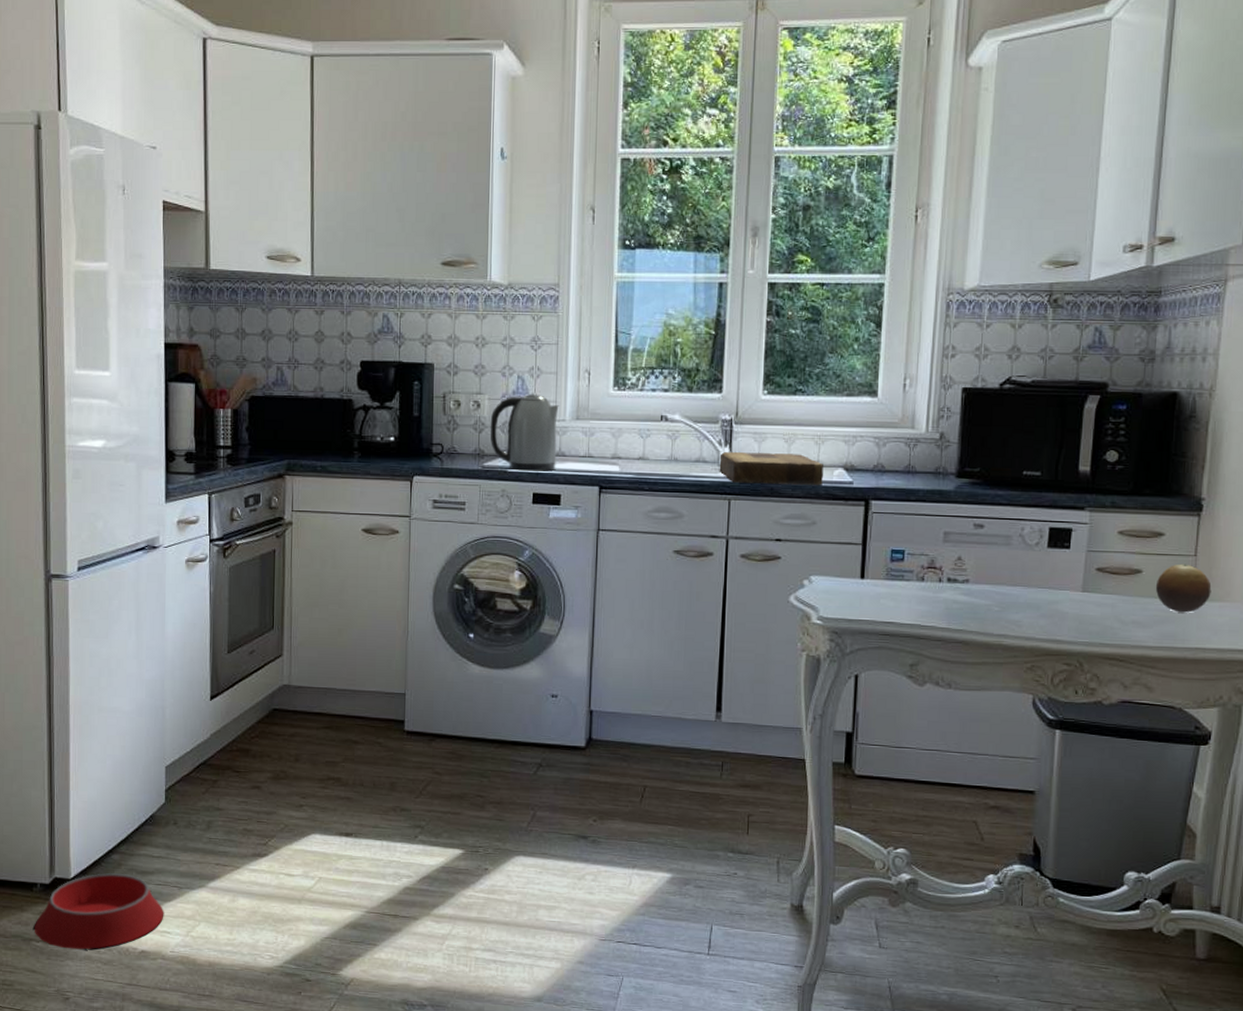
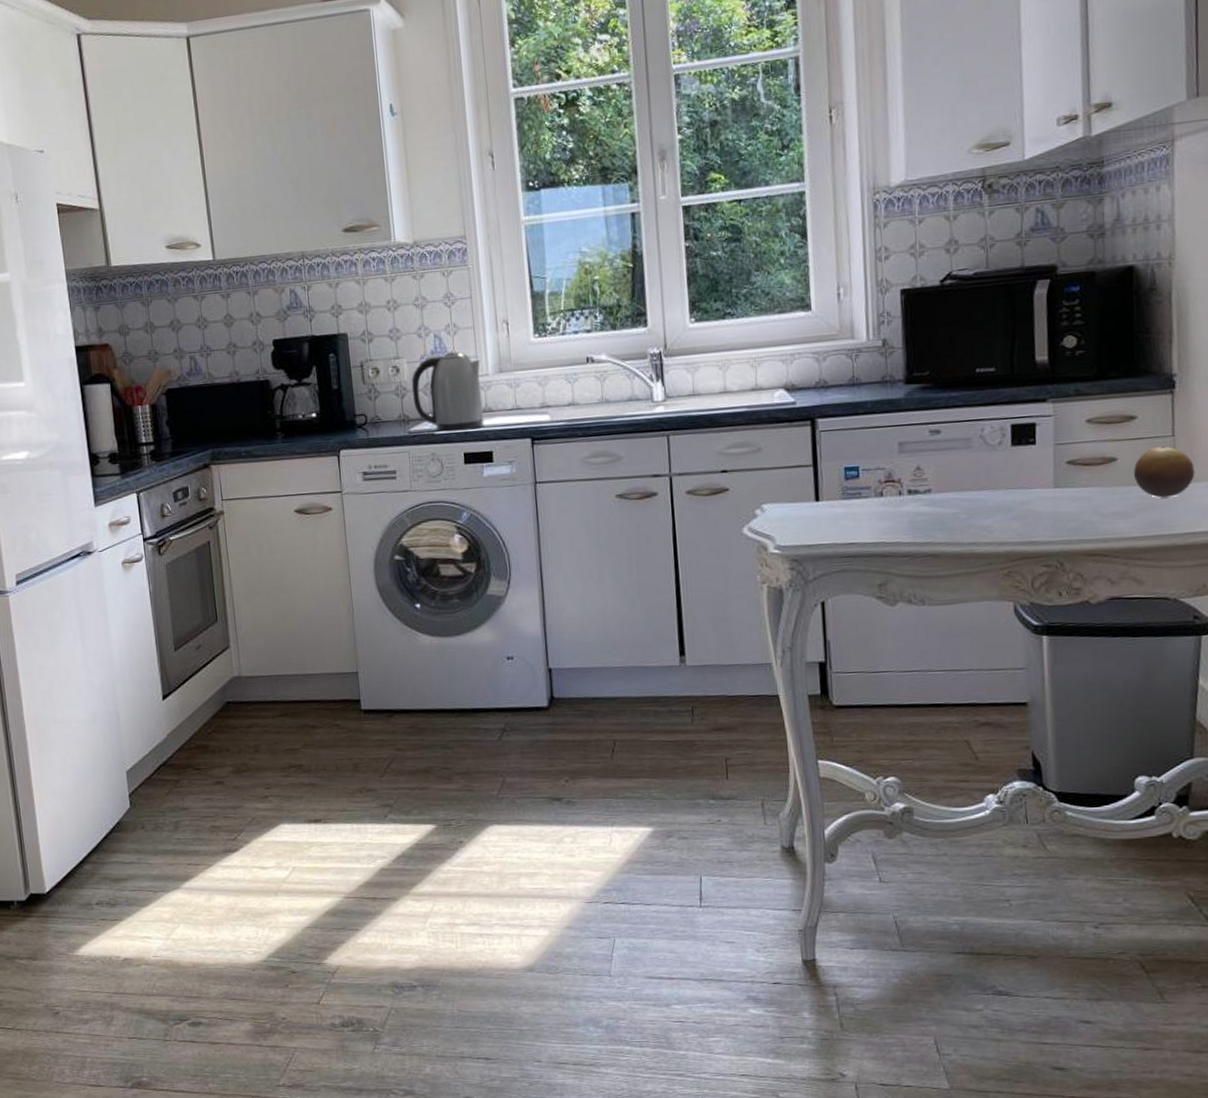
pet bowl: present [34,873,164,950] -> none [15,883,143,963]
cutting board: present [719,452,823,485] -> none [652,379,764,418]

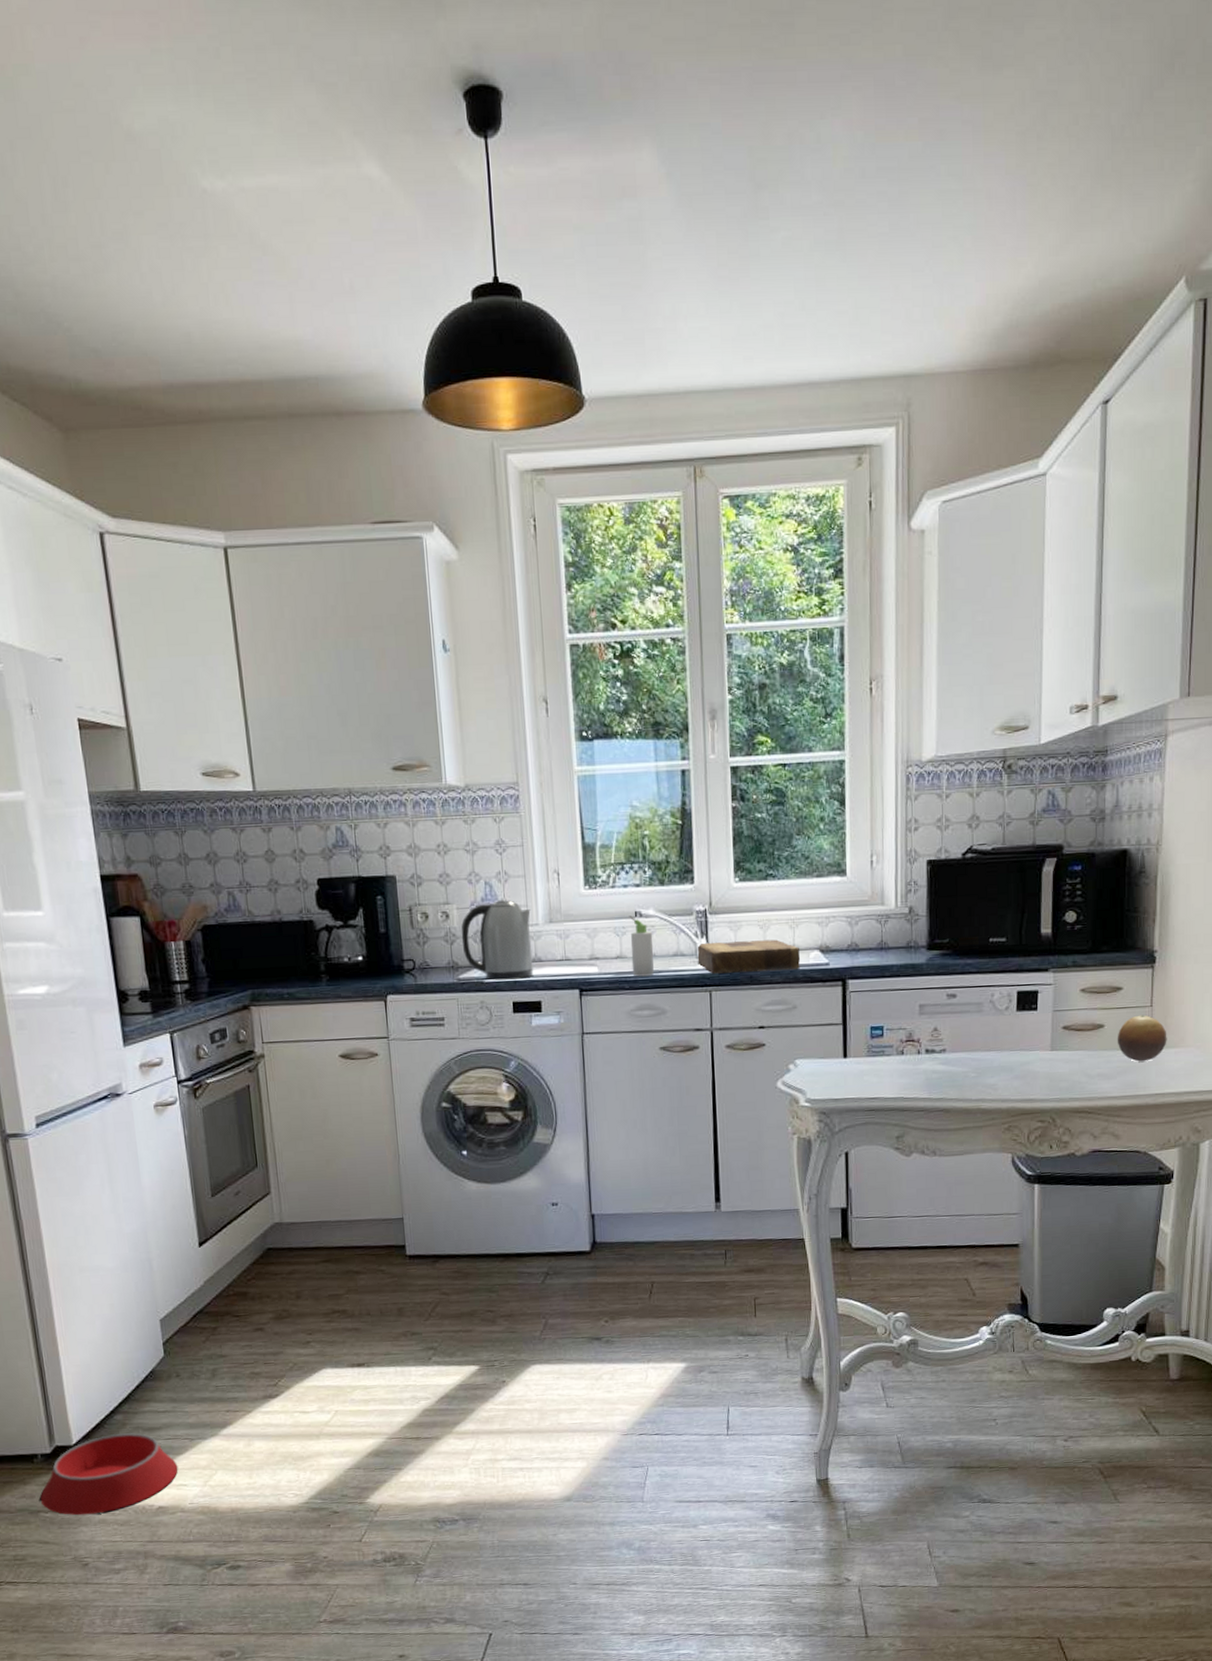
pet bowl: none [15,883,143,963] -> present [40,1433,178,1515]
bottle: none [580,361,608,424] -> present [629,915,654,977]
cutting board: none [652,379,764,418] -> present [697,939,800,974]

